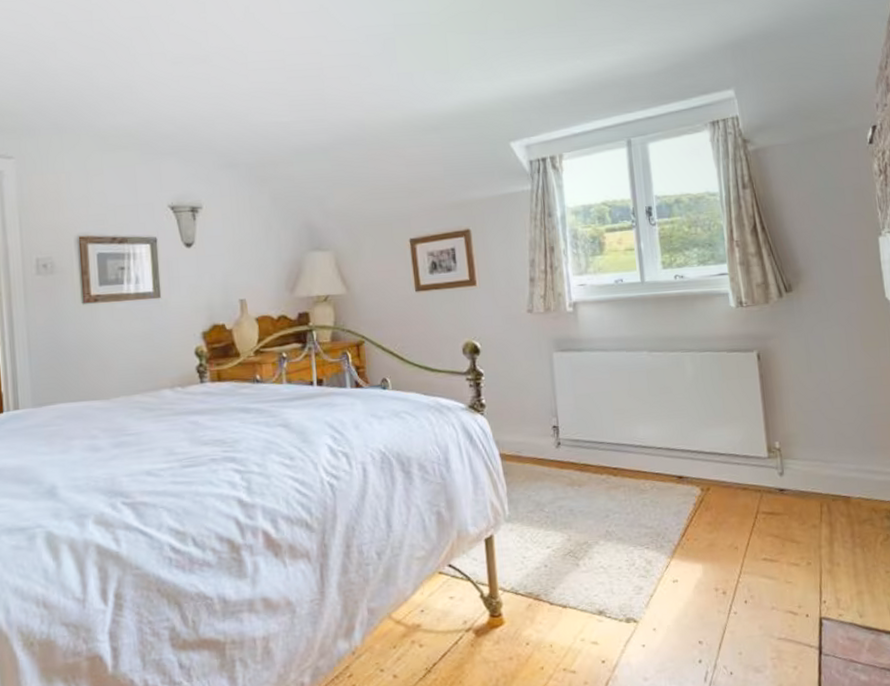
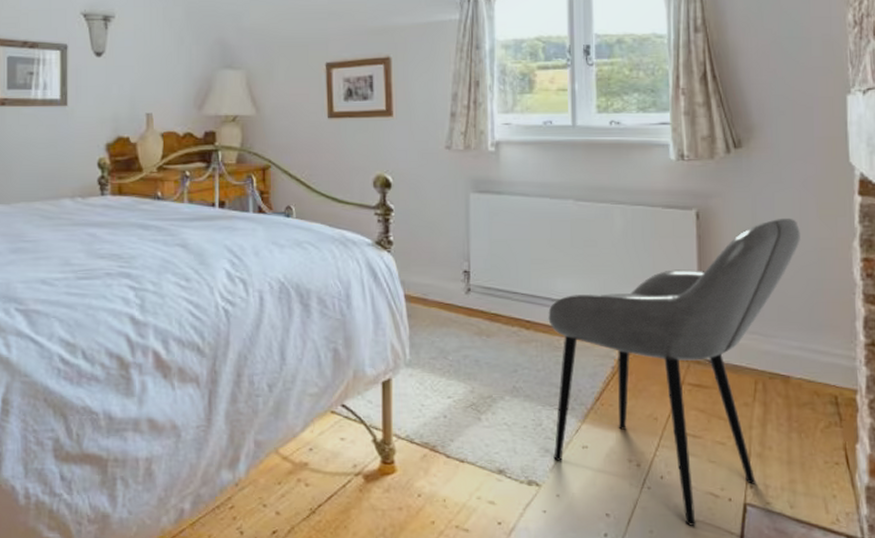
armchair: none [632,352,849,644] -> present [548,218,800,526]

